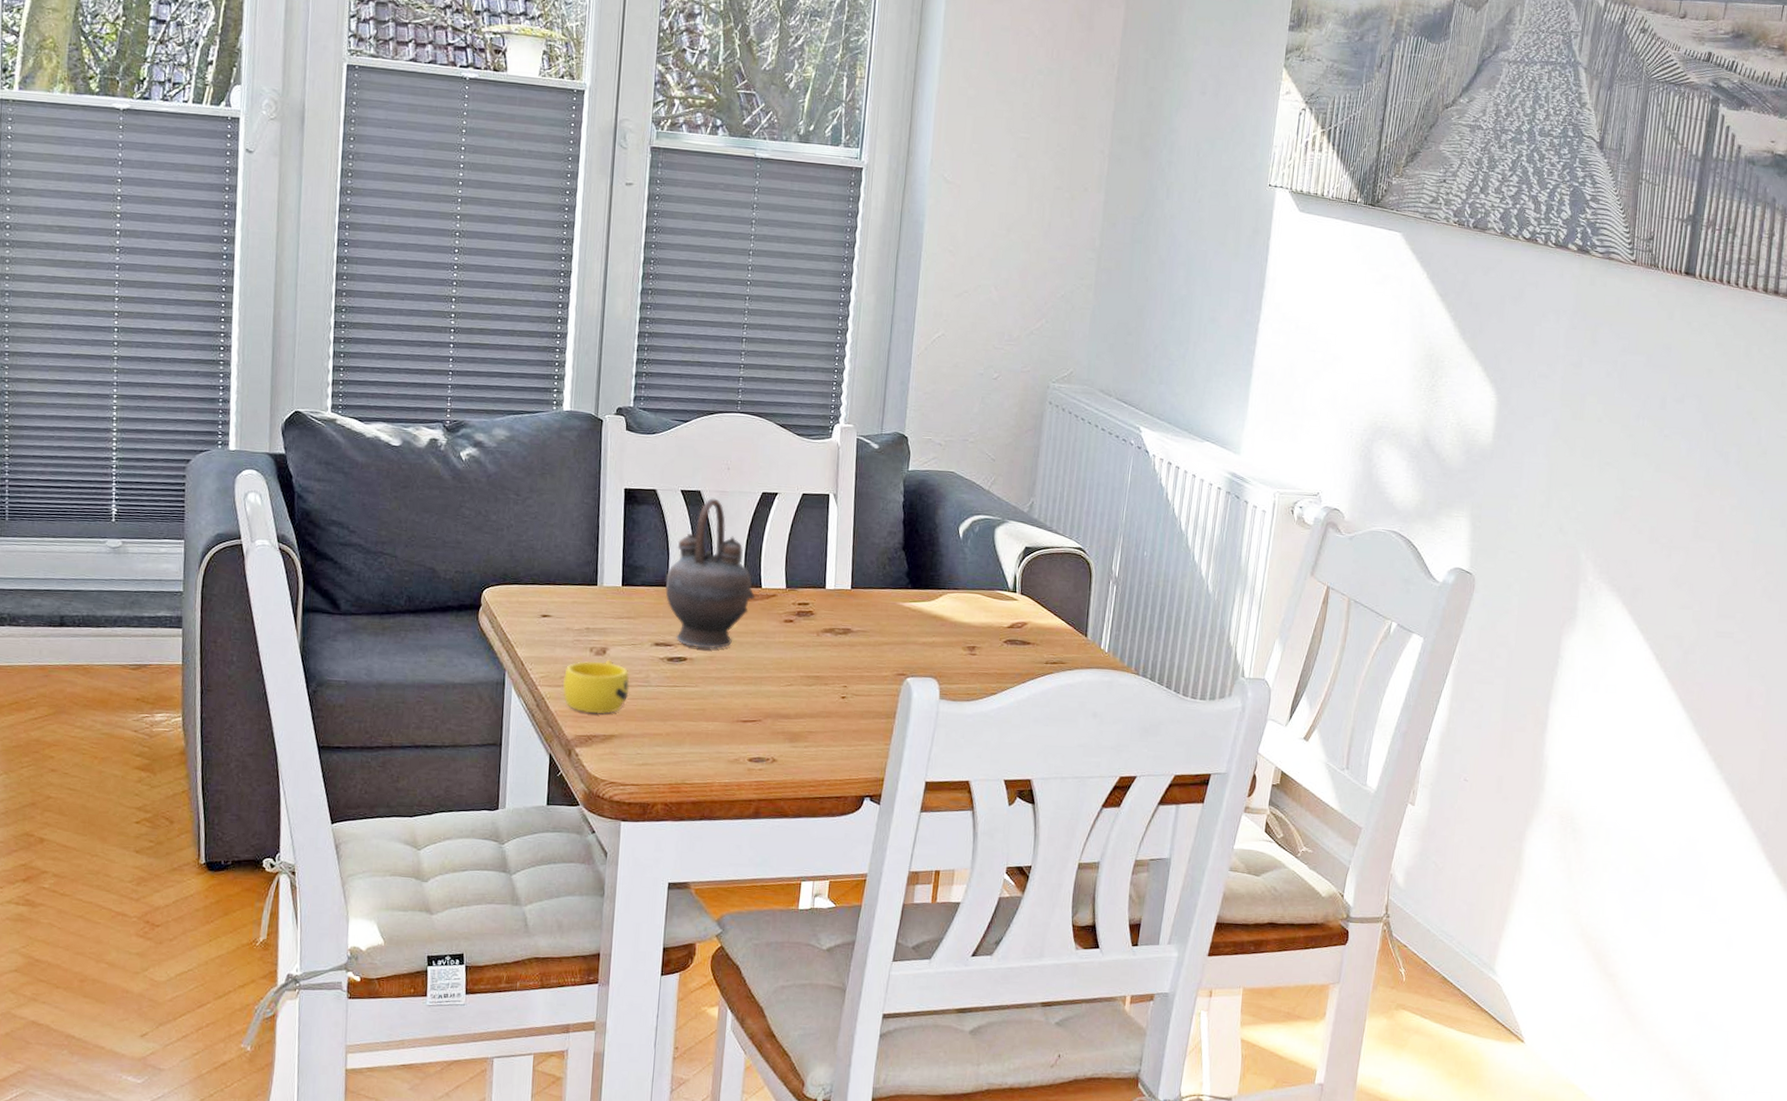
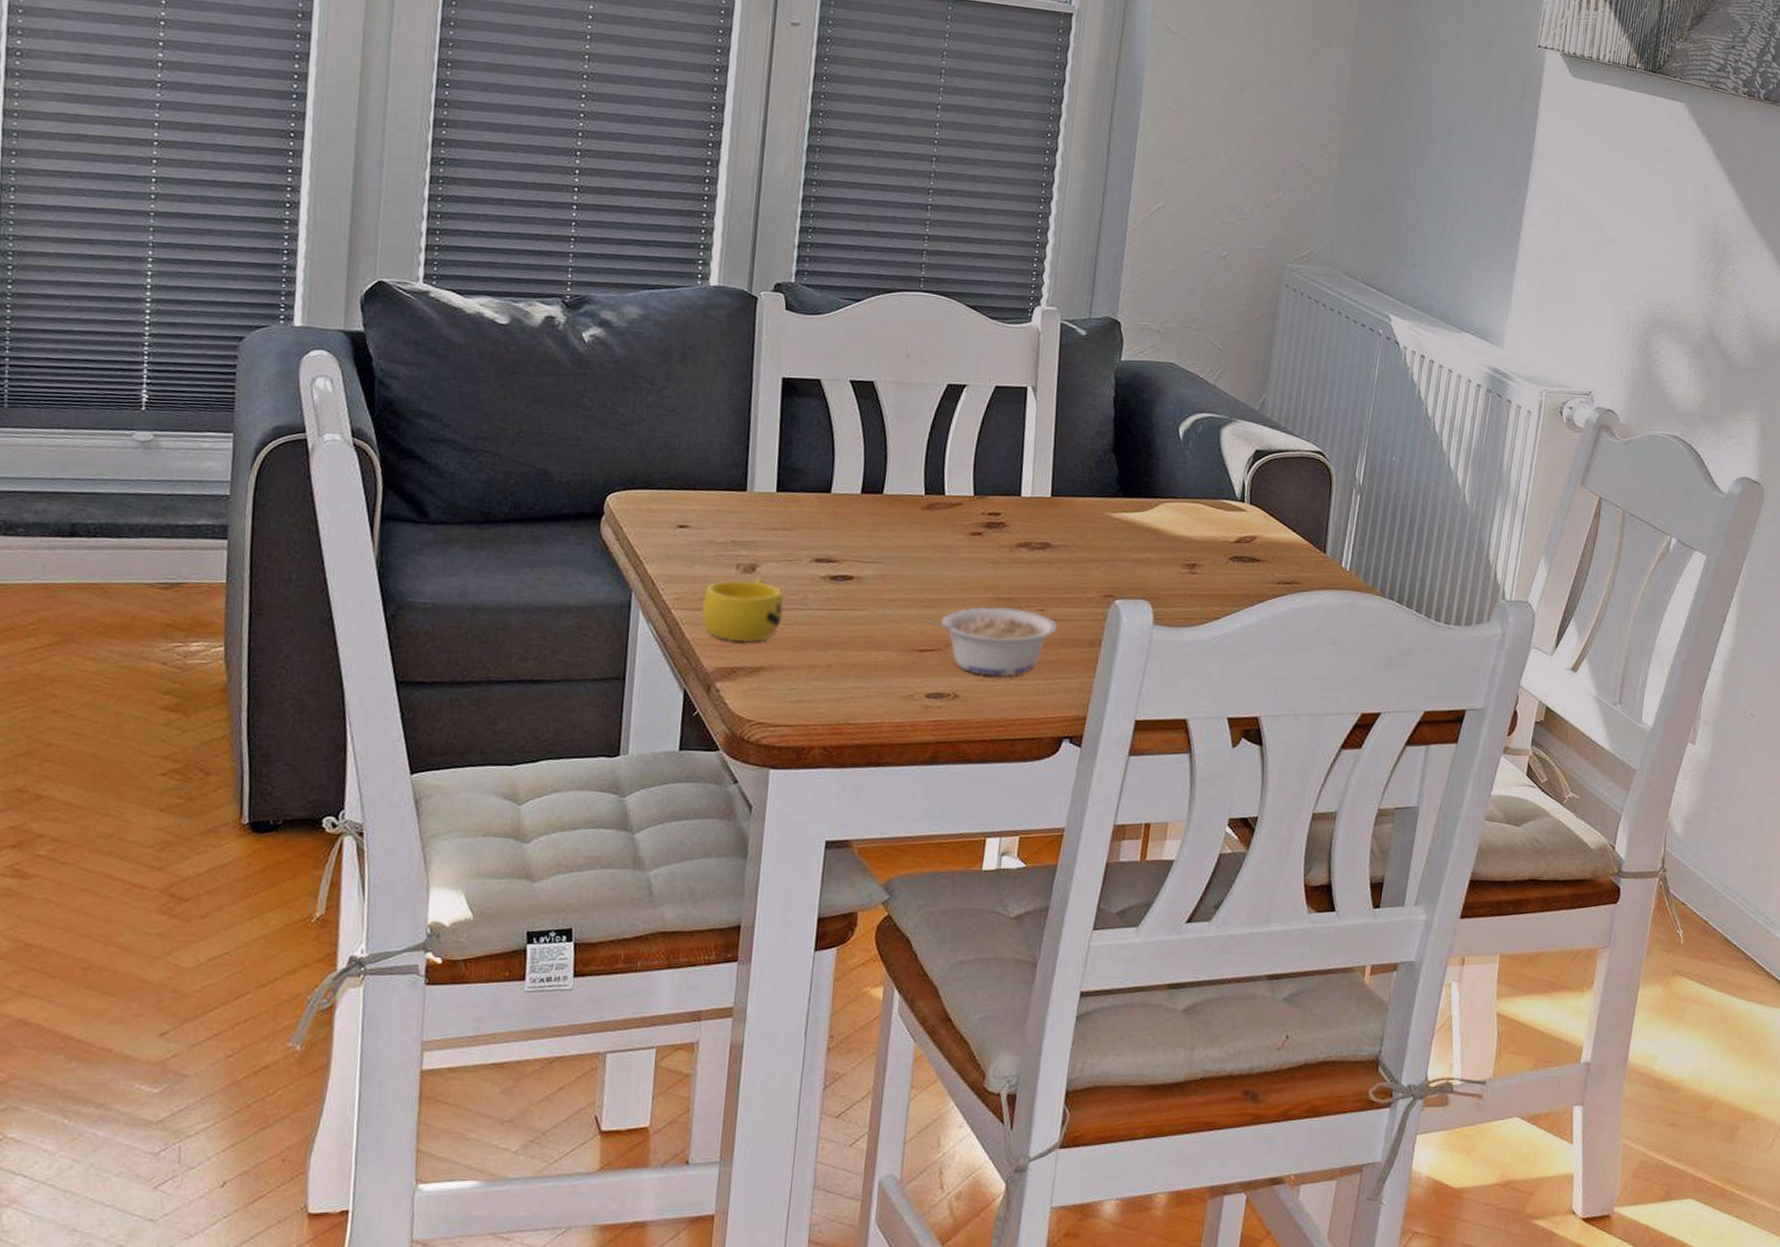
teapot: present [665,498,756,649] -> none [829,390,937,567]
legume: none [747,684,858,743] -> present [925,607,1058,676]

